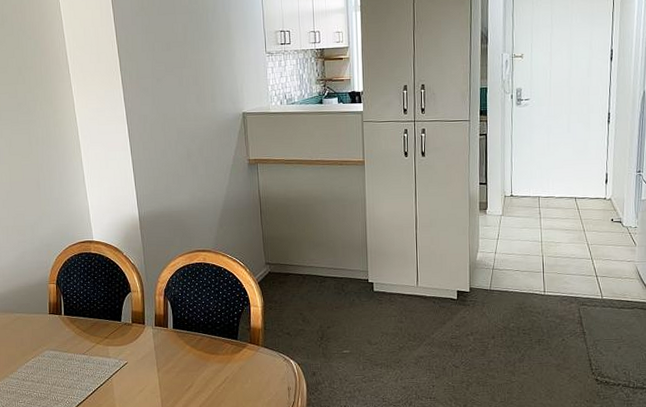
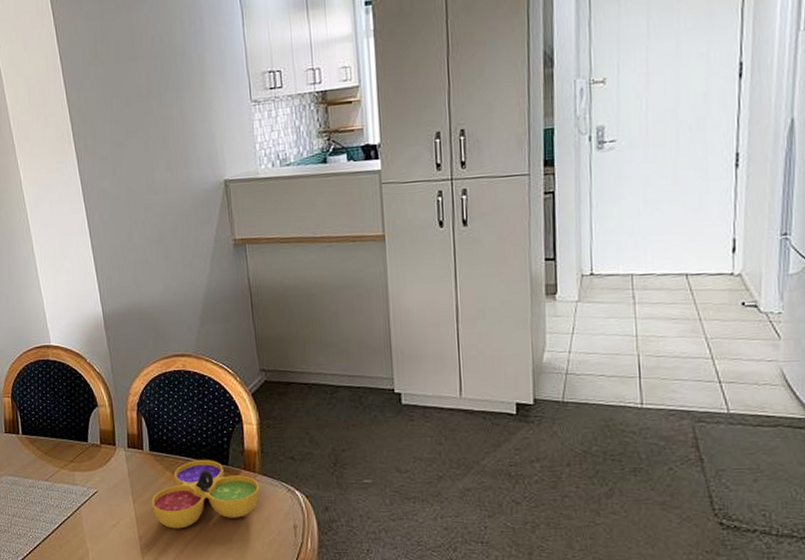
decorative bowl: none [173,335,262,393] -> present [151,459,260,529]

